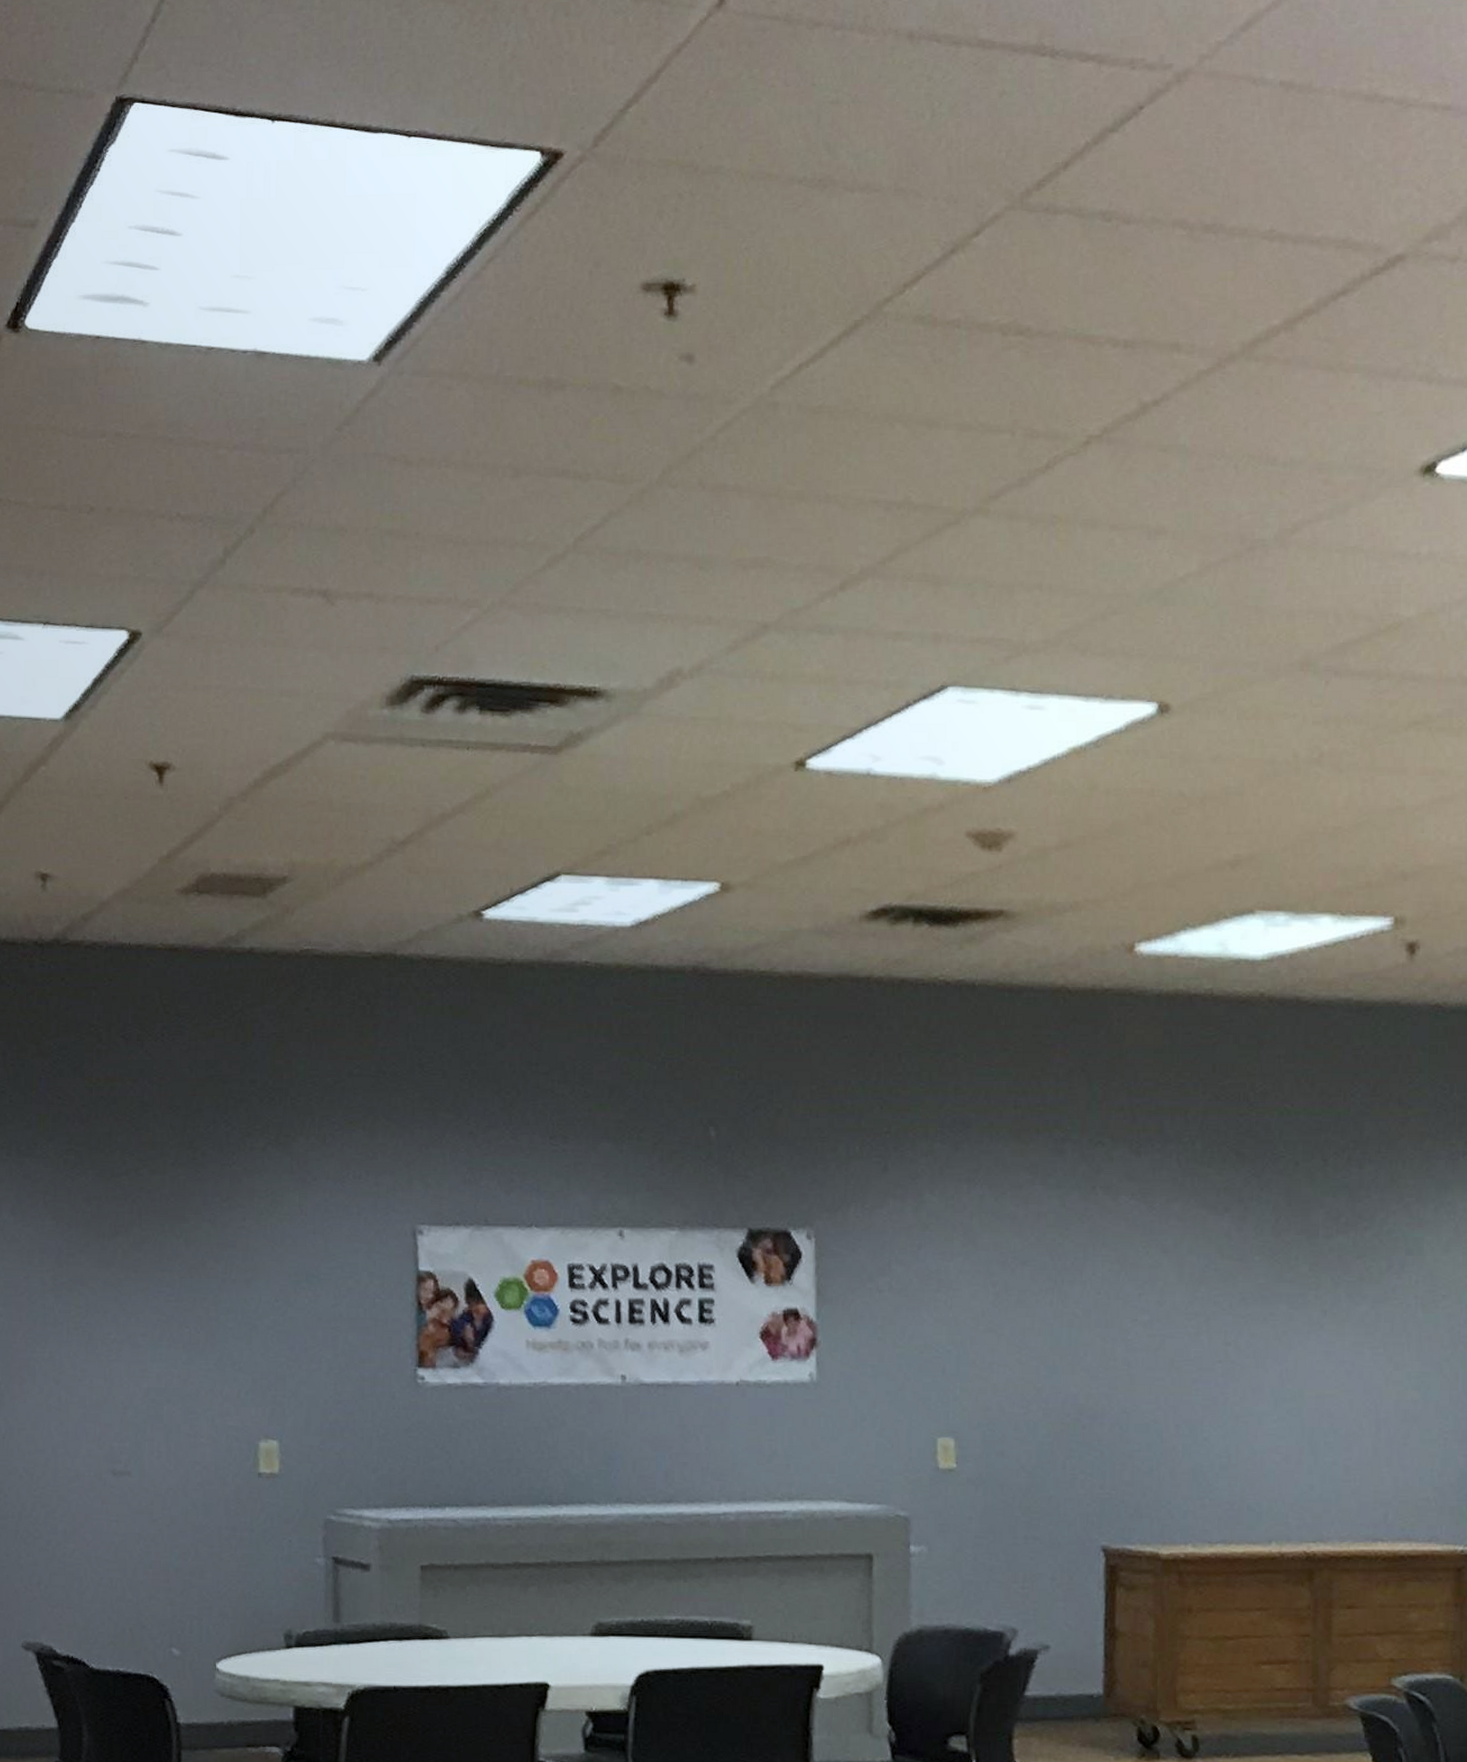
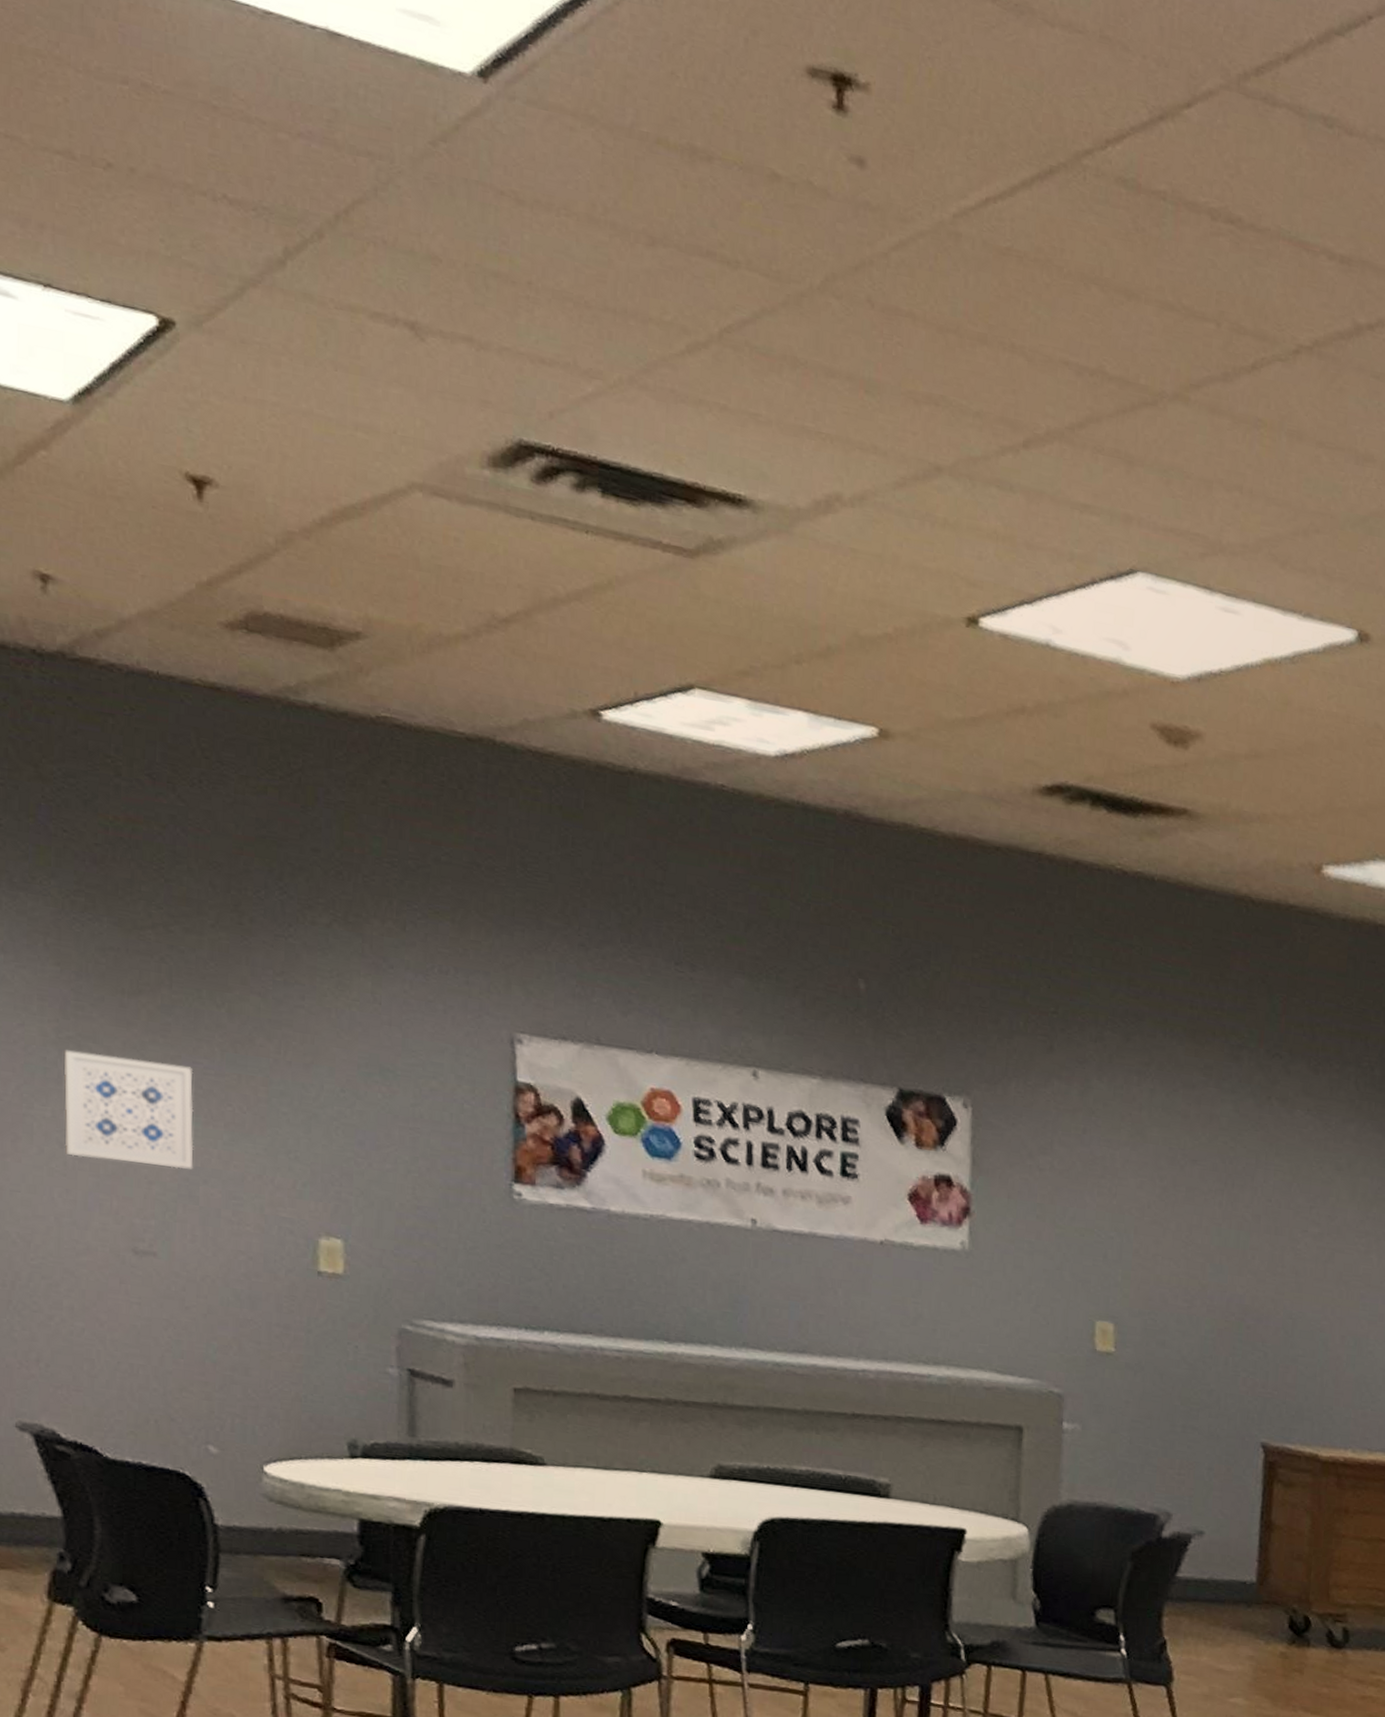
wall art: none [59,1295,159,1392] -> present [64,1050,194,1169]

